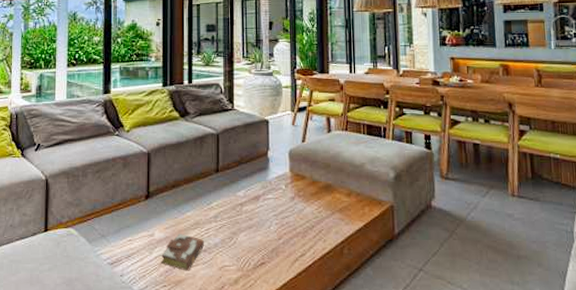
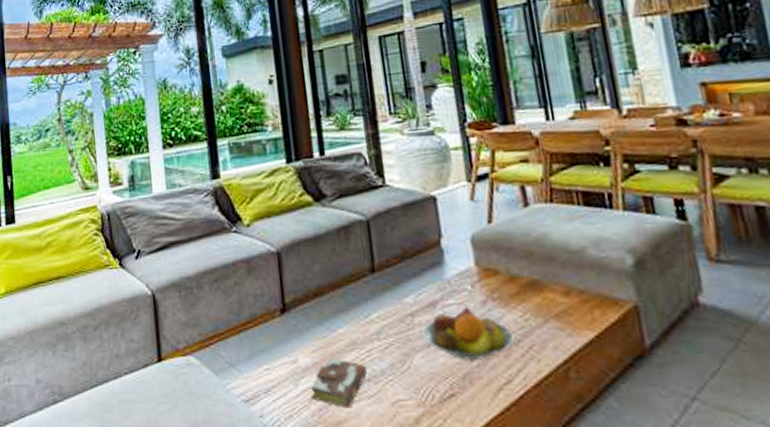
fruit bowl: none [247,200,310,239] -> present [422,306,515,360]

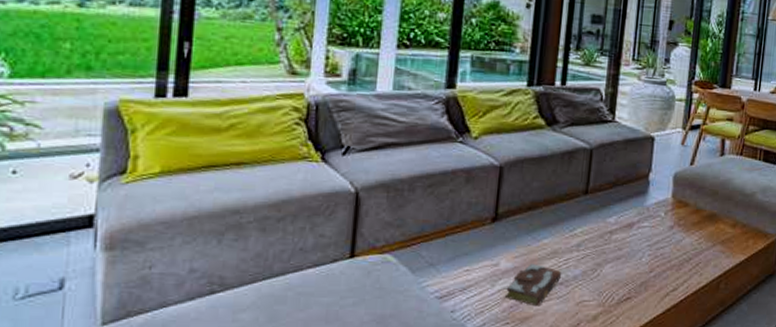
fruit bowl: present [422,306,515,360] -> none [616,229,688,272]

